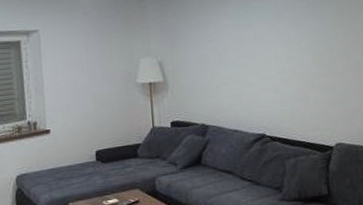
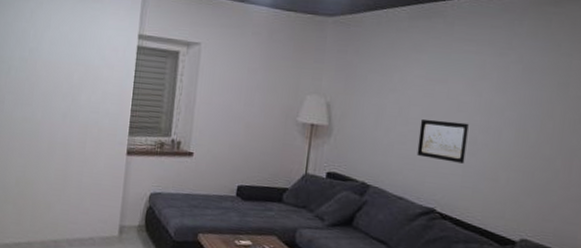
wall art: none [238,57,280,93] -> present [416,118,469,164]

